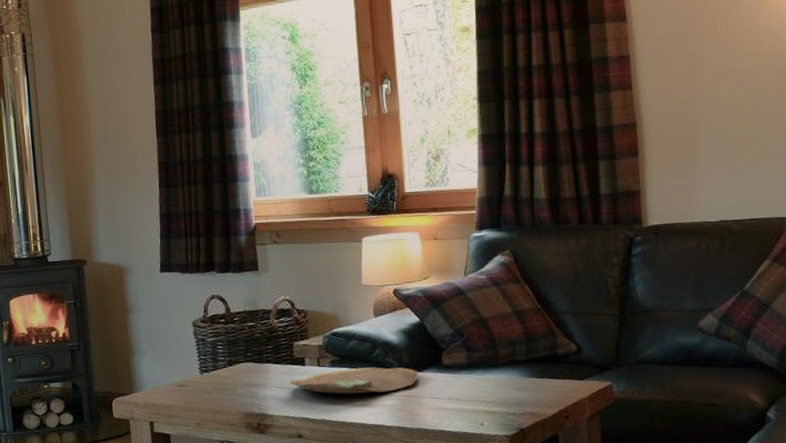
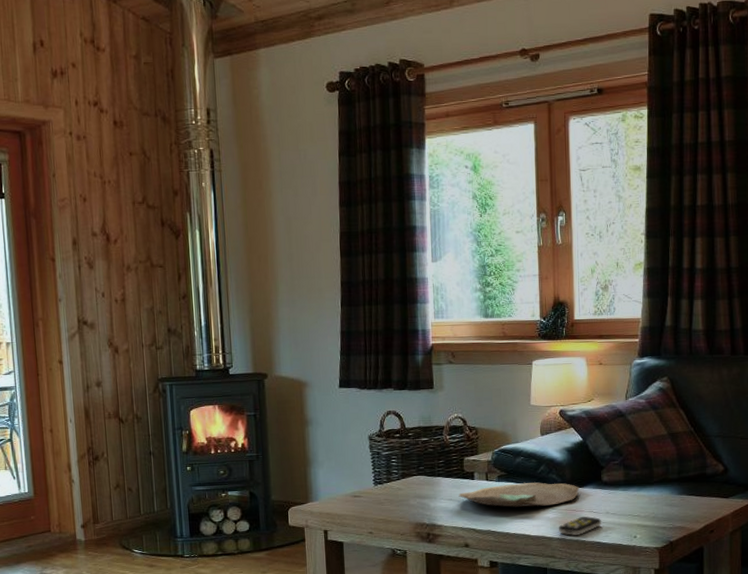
remote control: none [398,402,444,424] -> present [559,515,601,536]

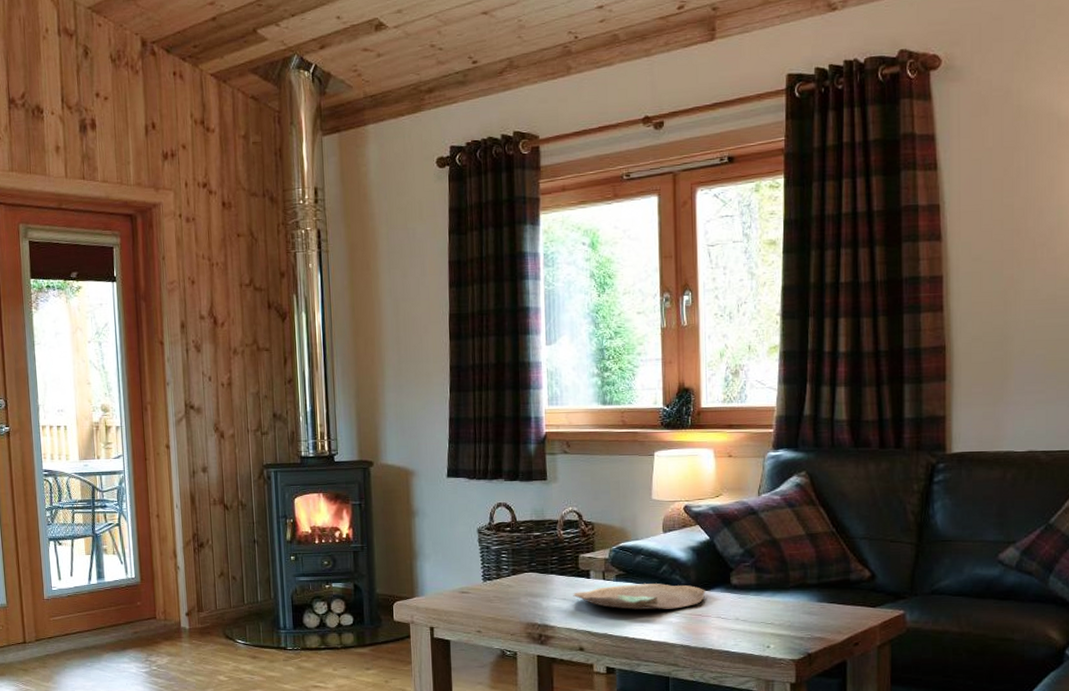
remote control: present [559,515,601,536] -> none [683,621,730,643]

